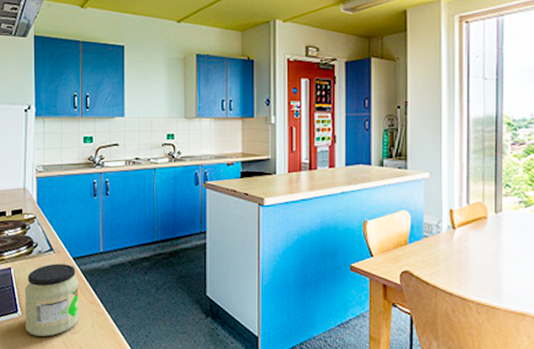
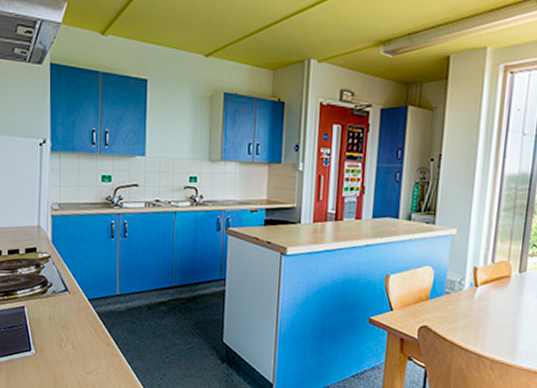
jar: present [24,263,79,337] -> none [38,304,94,376]

